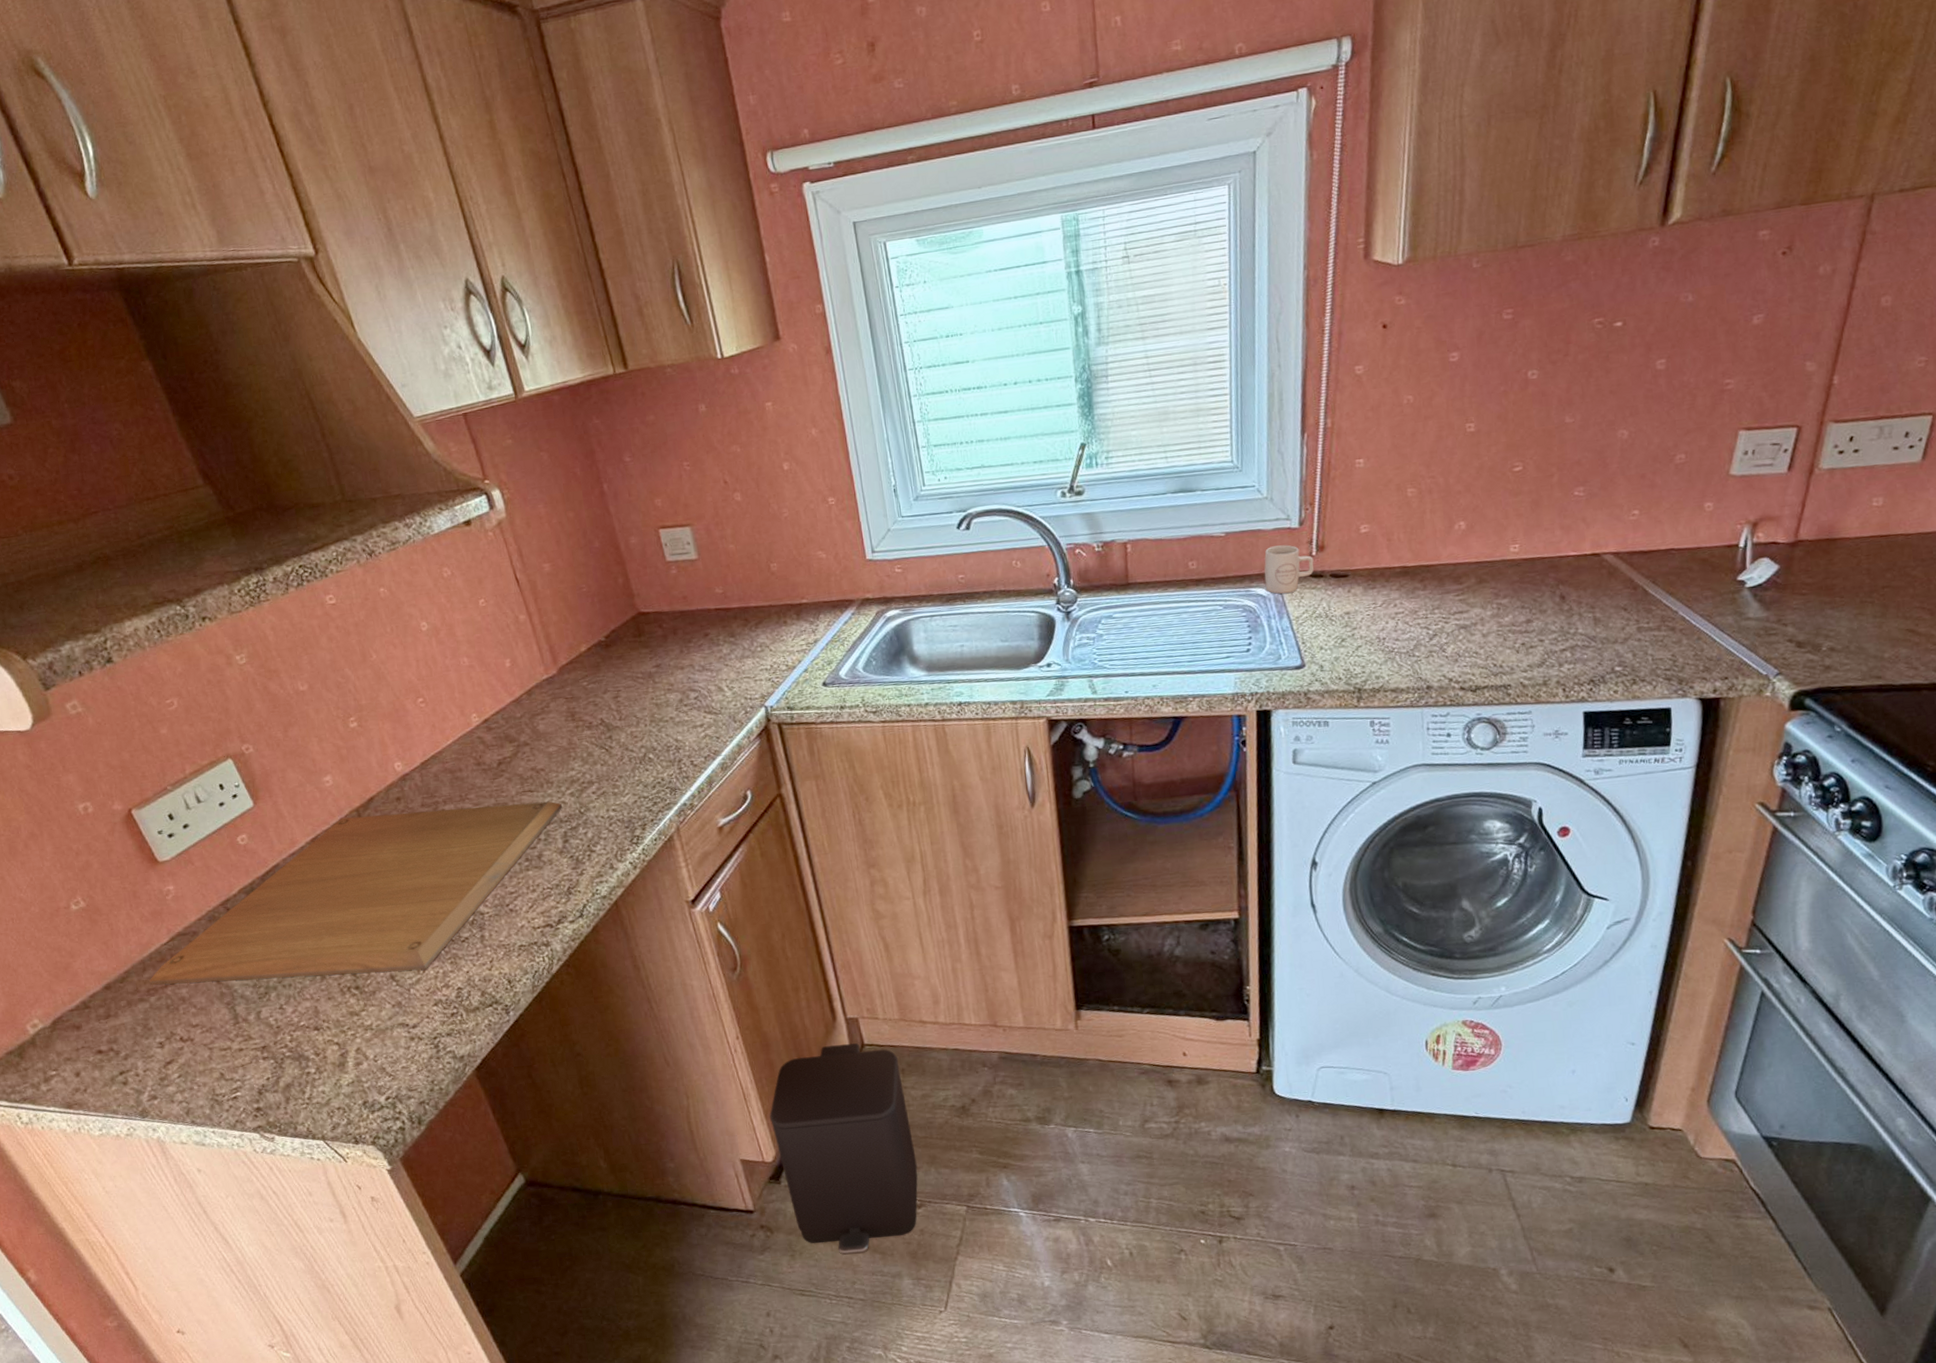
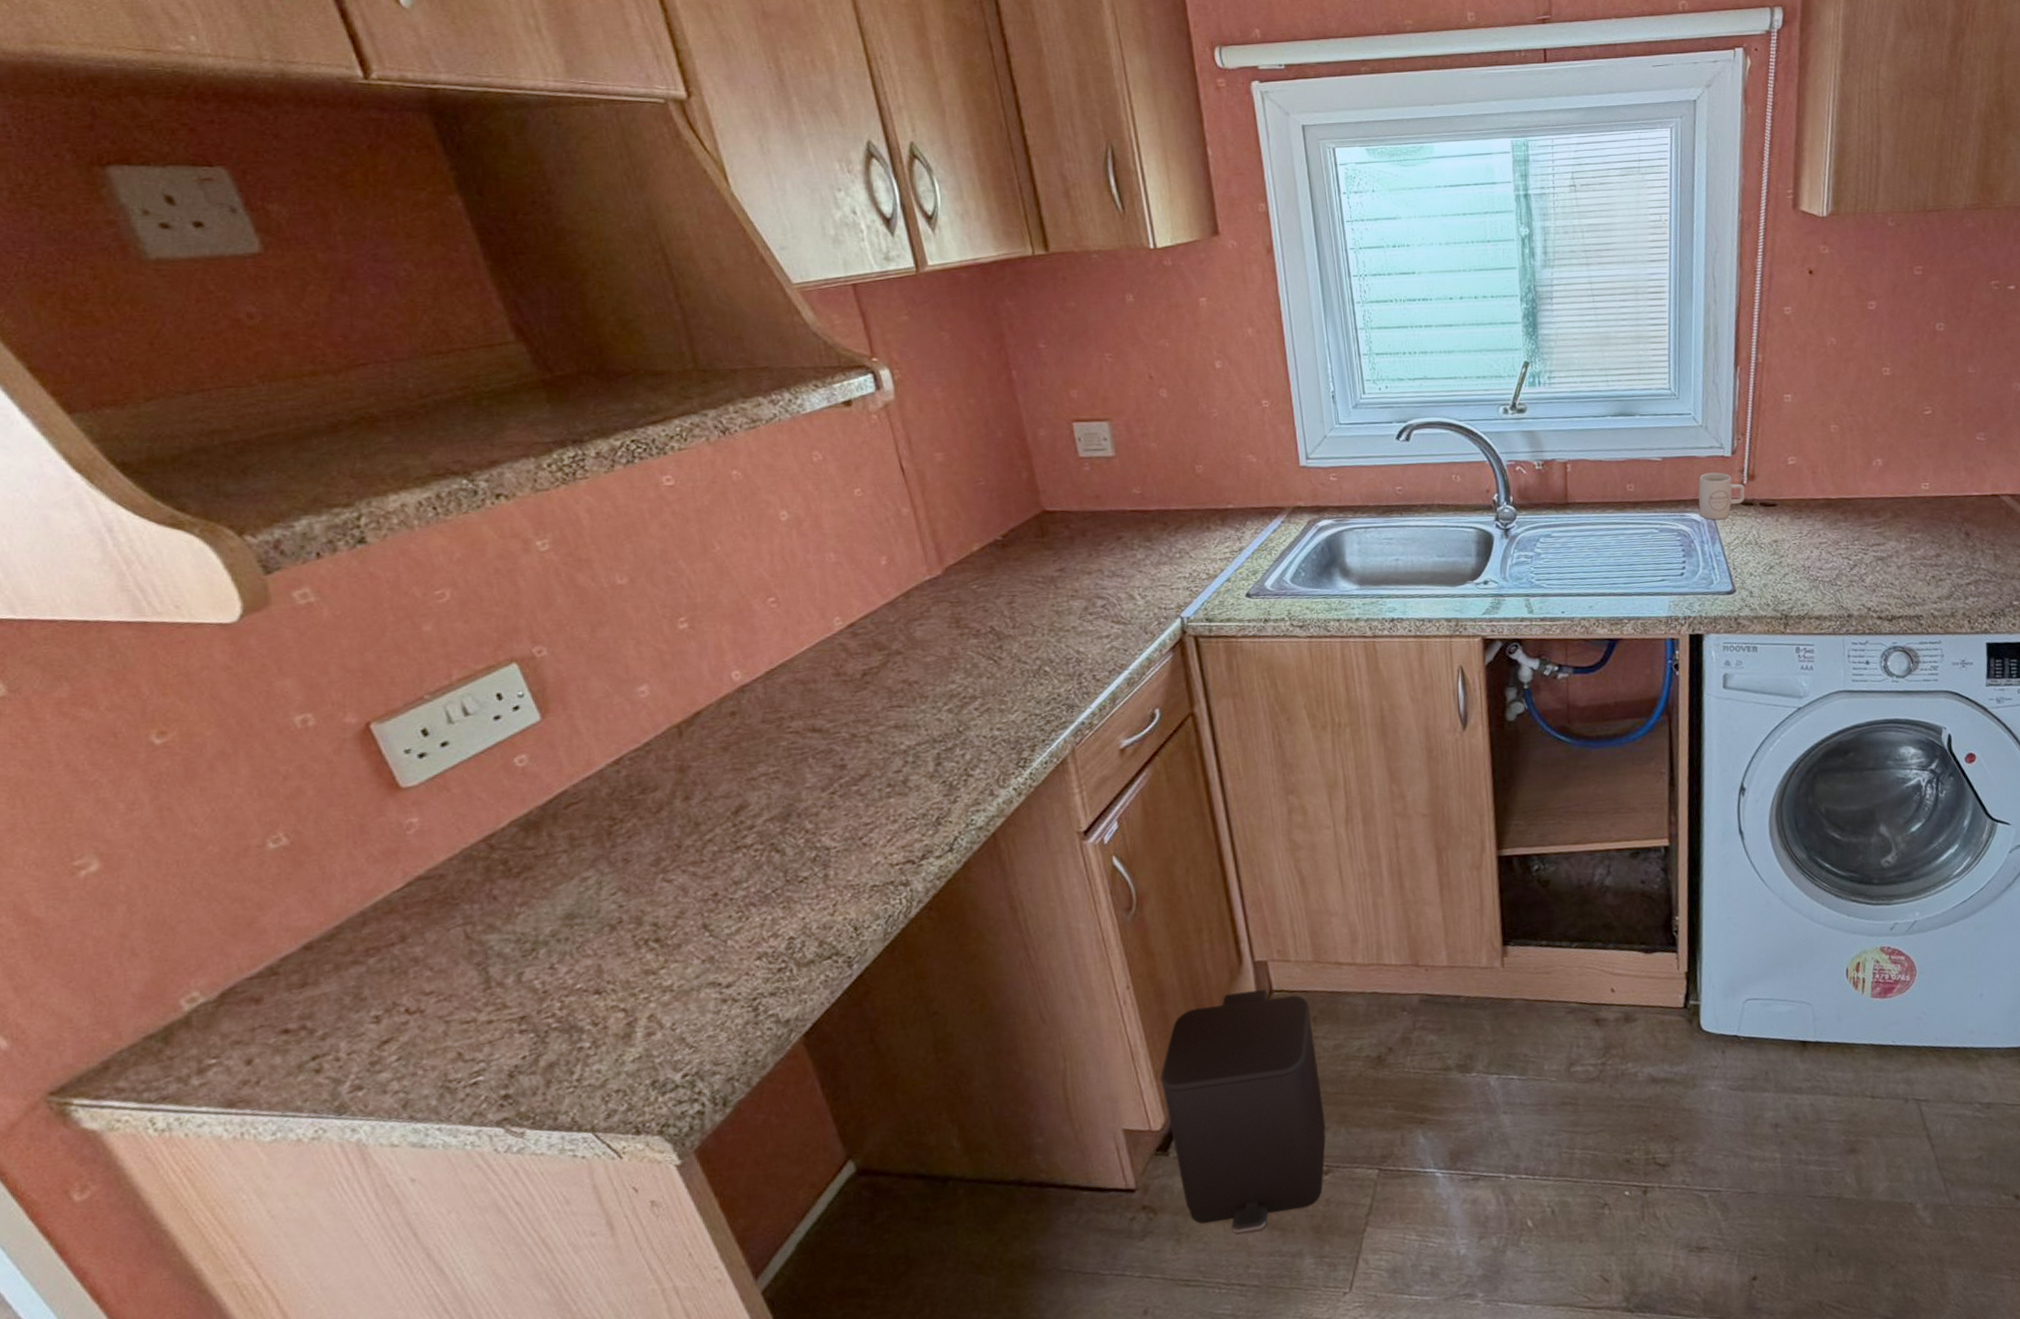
chopping board: present [149,801,563,985] -> none [370,718,938,943]

